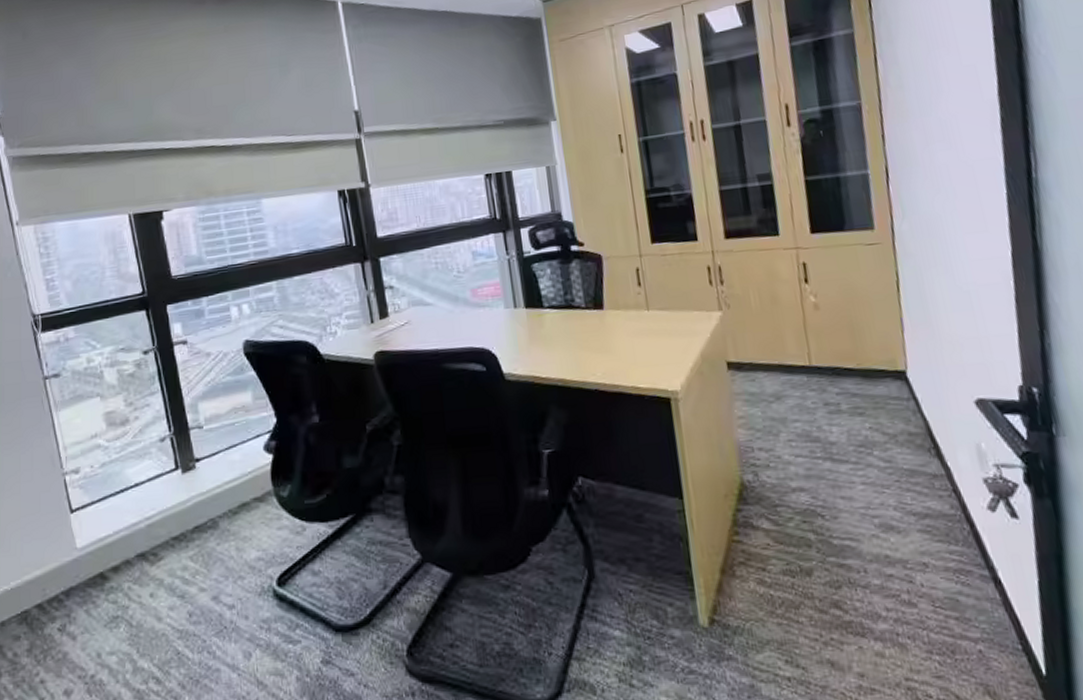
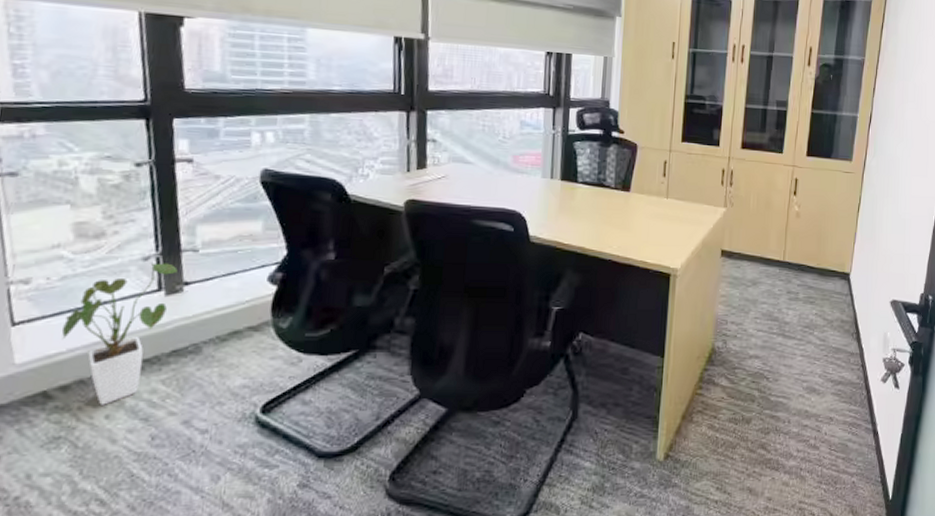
house plant: none [107,442,189,584] -> present [61,263,178,405]

